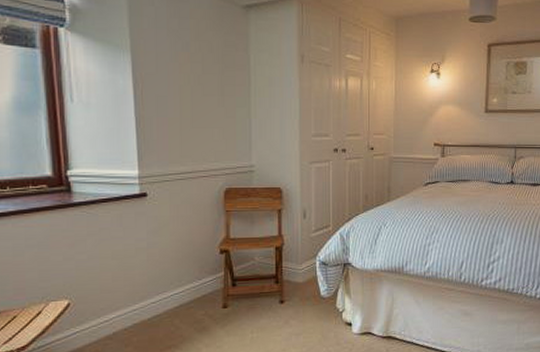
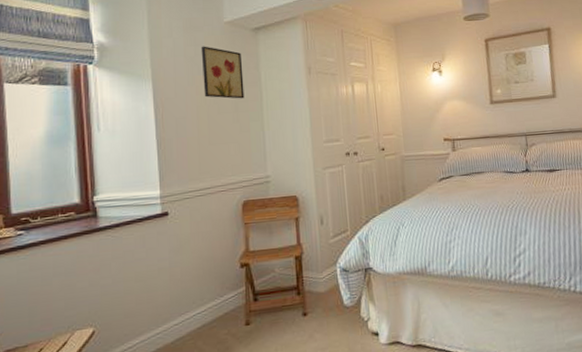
wall art: none [185,19,231,82] -> present [201,46,245,99]

